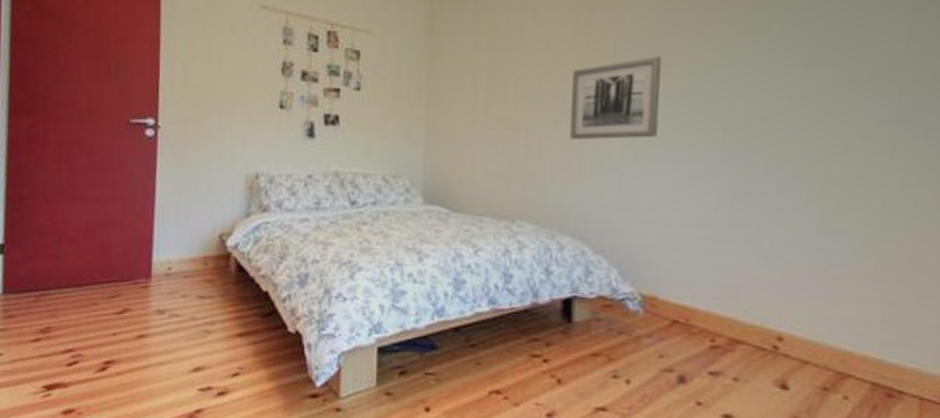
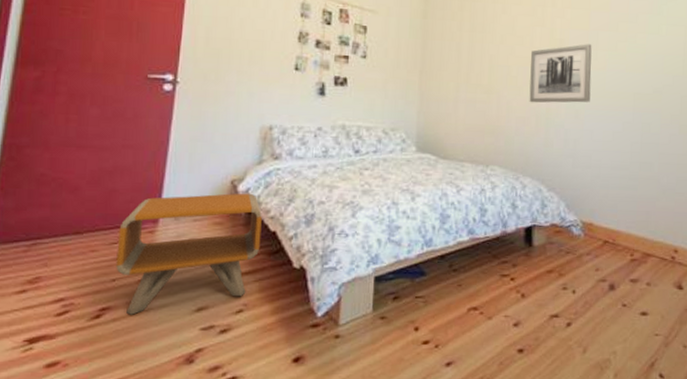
nightstand: none [115,248,253,370] -> present [116,193,262,315]

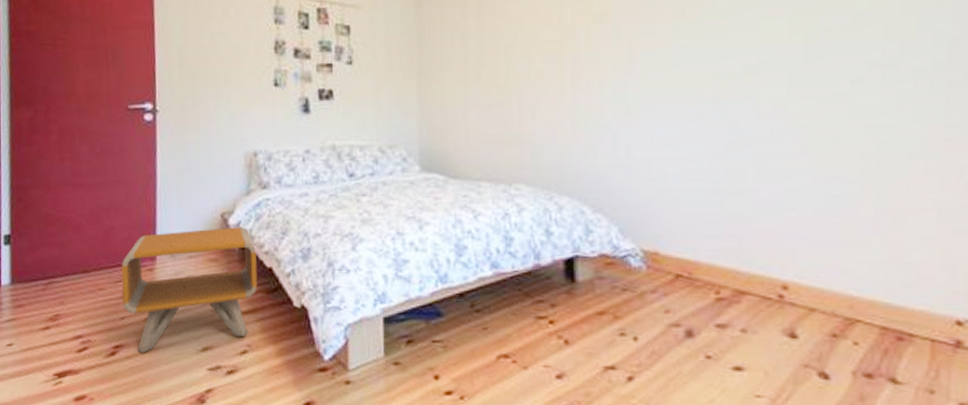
wall art: present [529,44,592,103] -> none [559,14,648,101]

